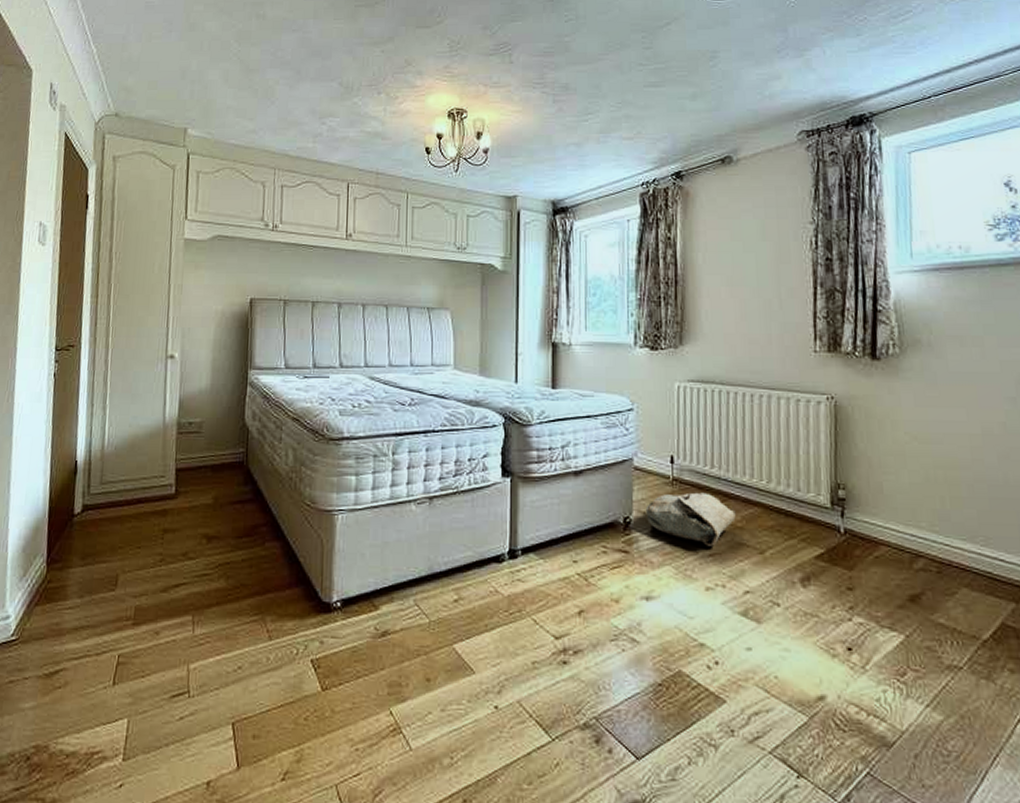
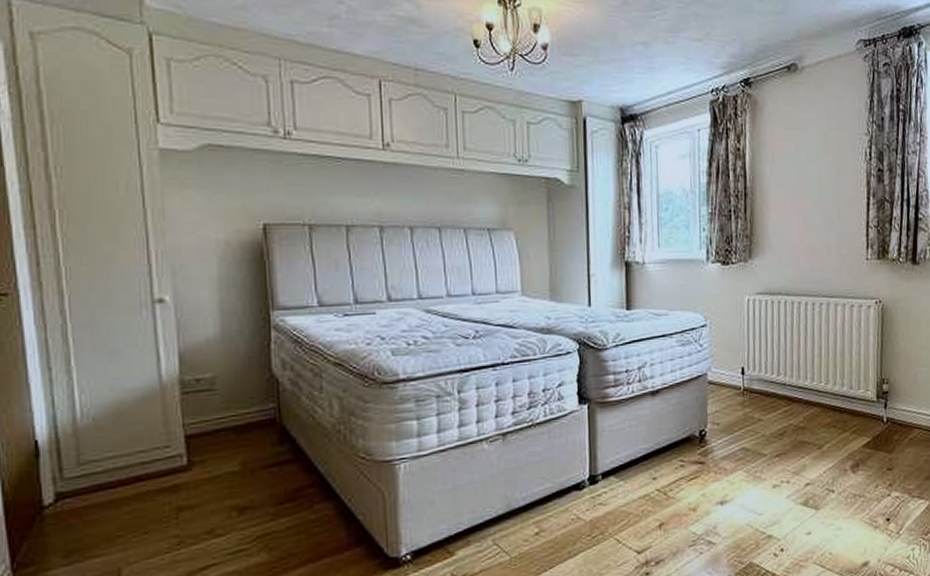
bag: present [645,492,736,546] -> none [719,399,799,448]

